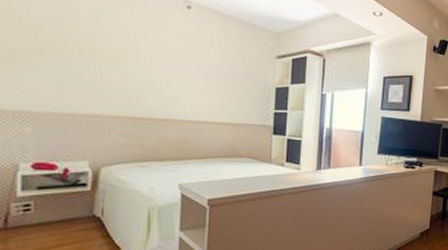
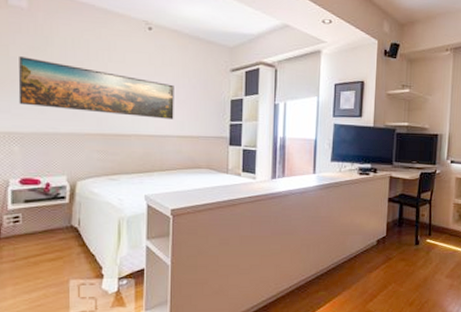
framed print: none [32,26,215,105] -> present [18,55,174,119]

